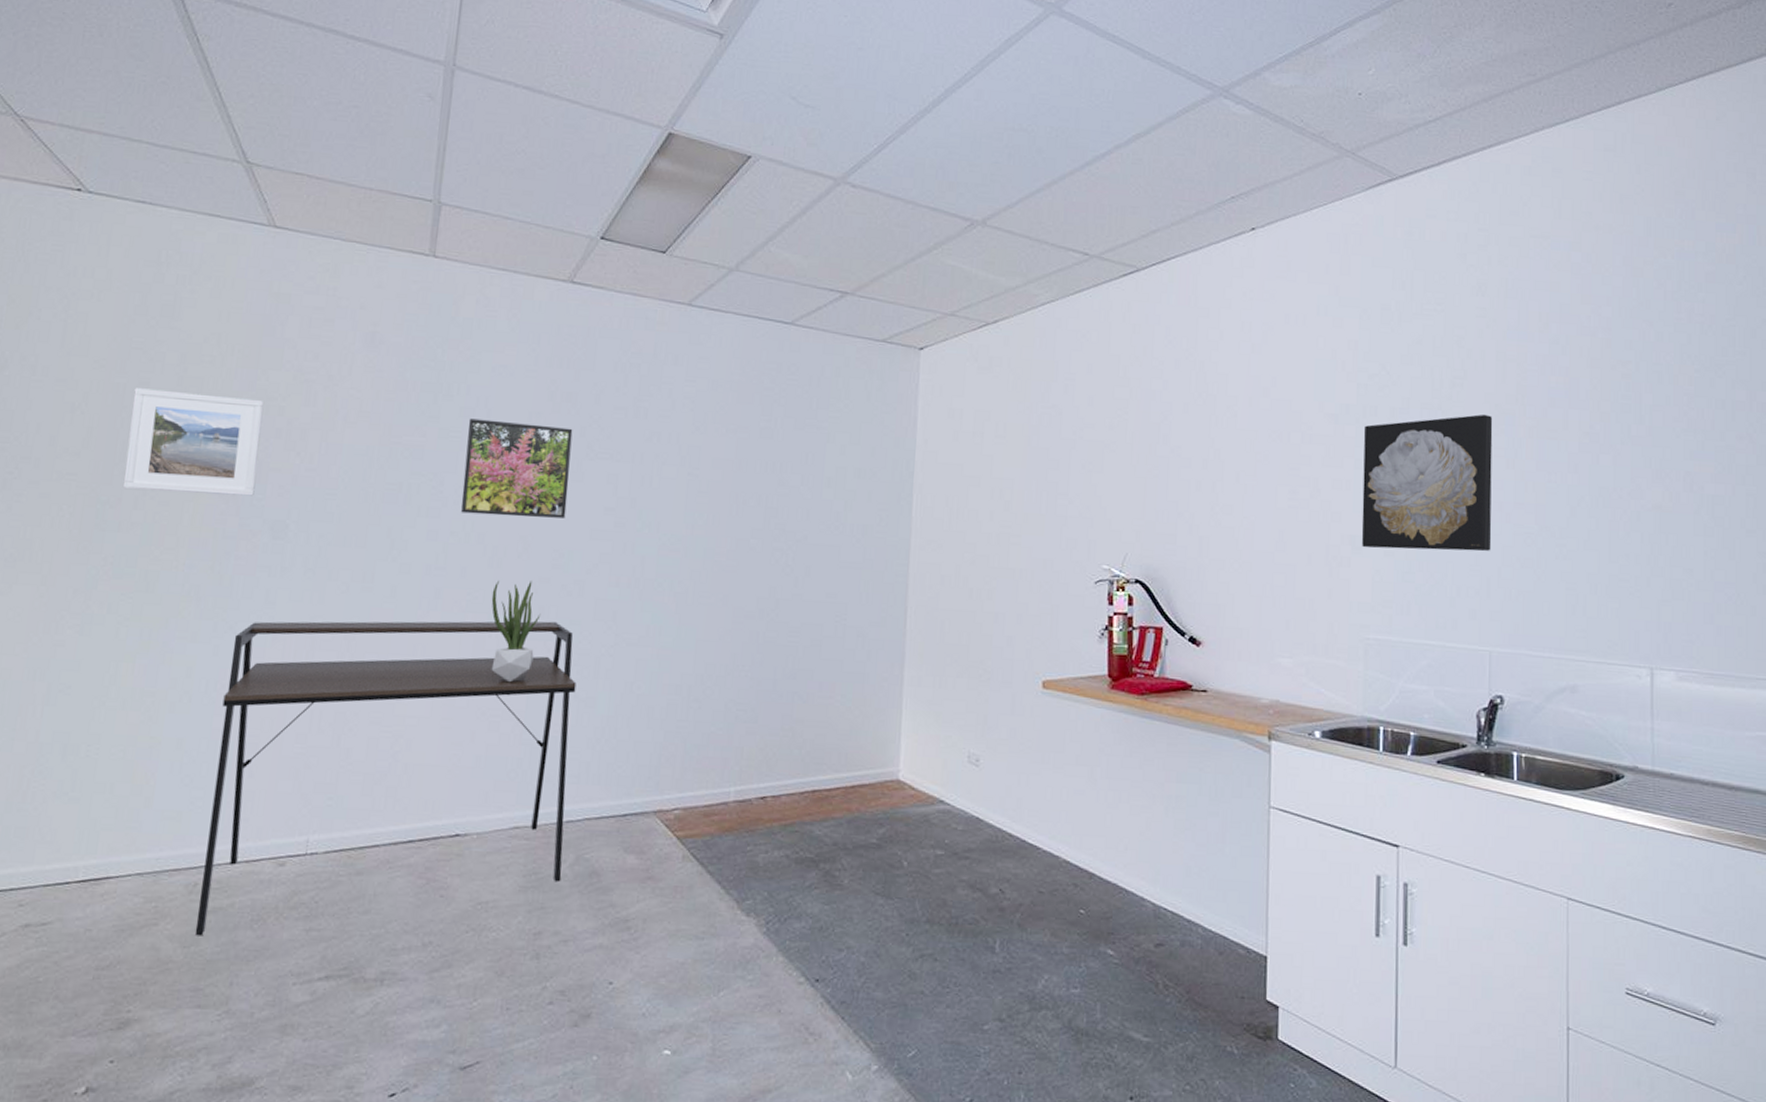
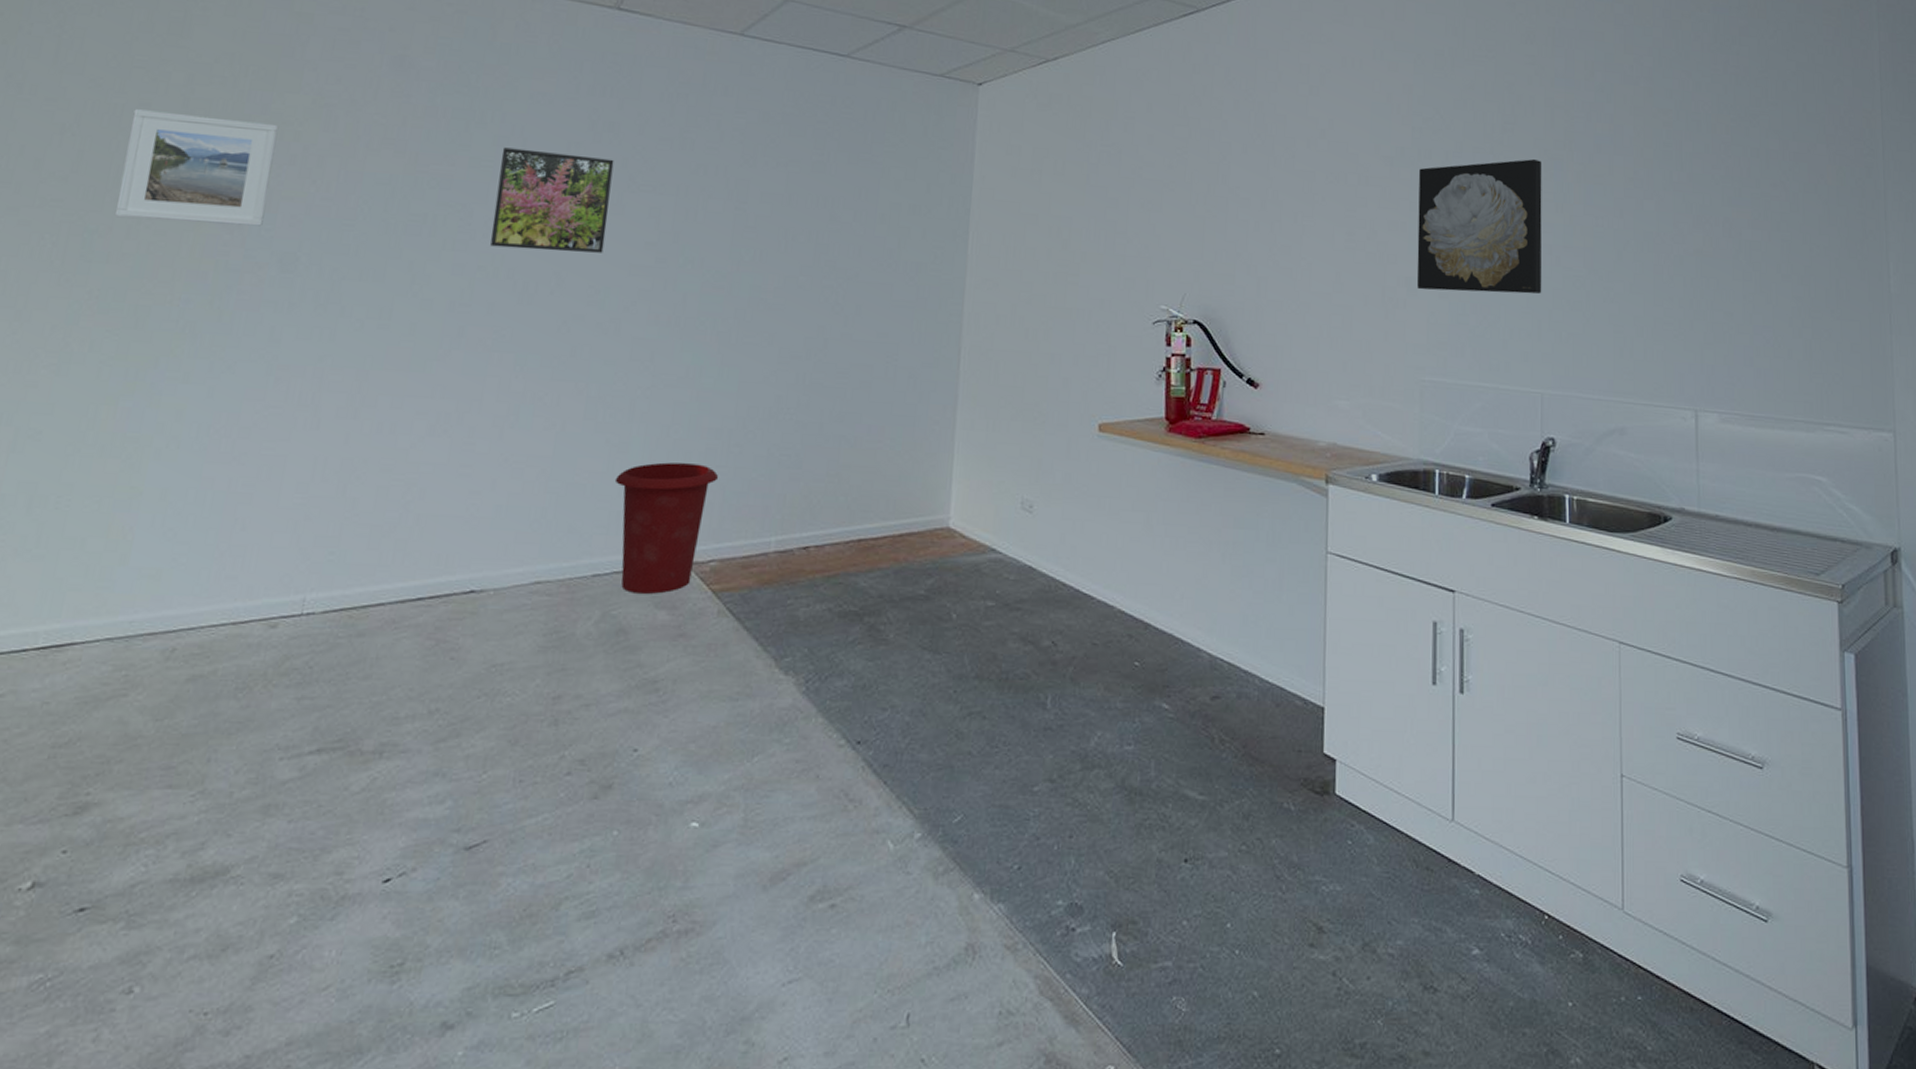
desk: present [194,621,577,936] -> none [169,361,609,707]
potted plant: present [491,580,541,683] -> none [516,318,573,427]
waste bin: none [583,716,680,840] -> present [614,462,719,594]

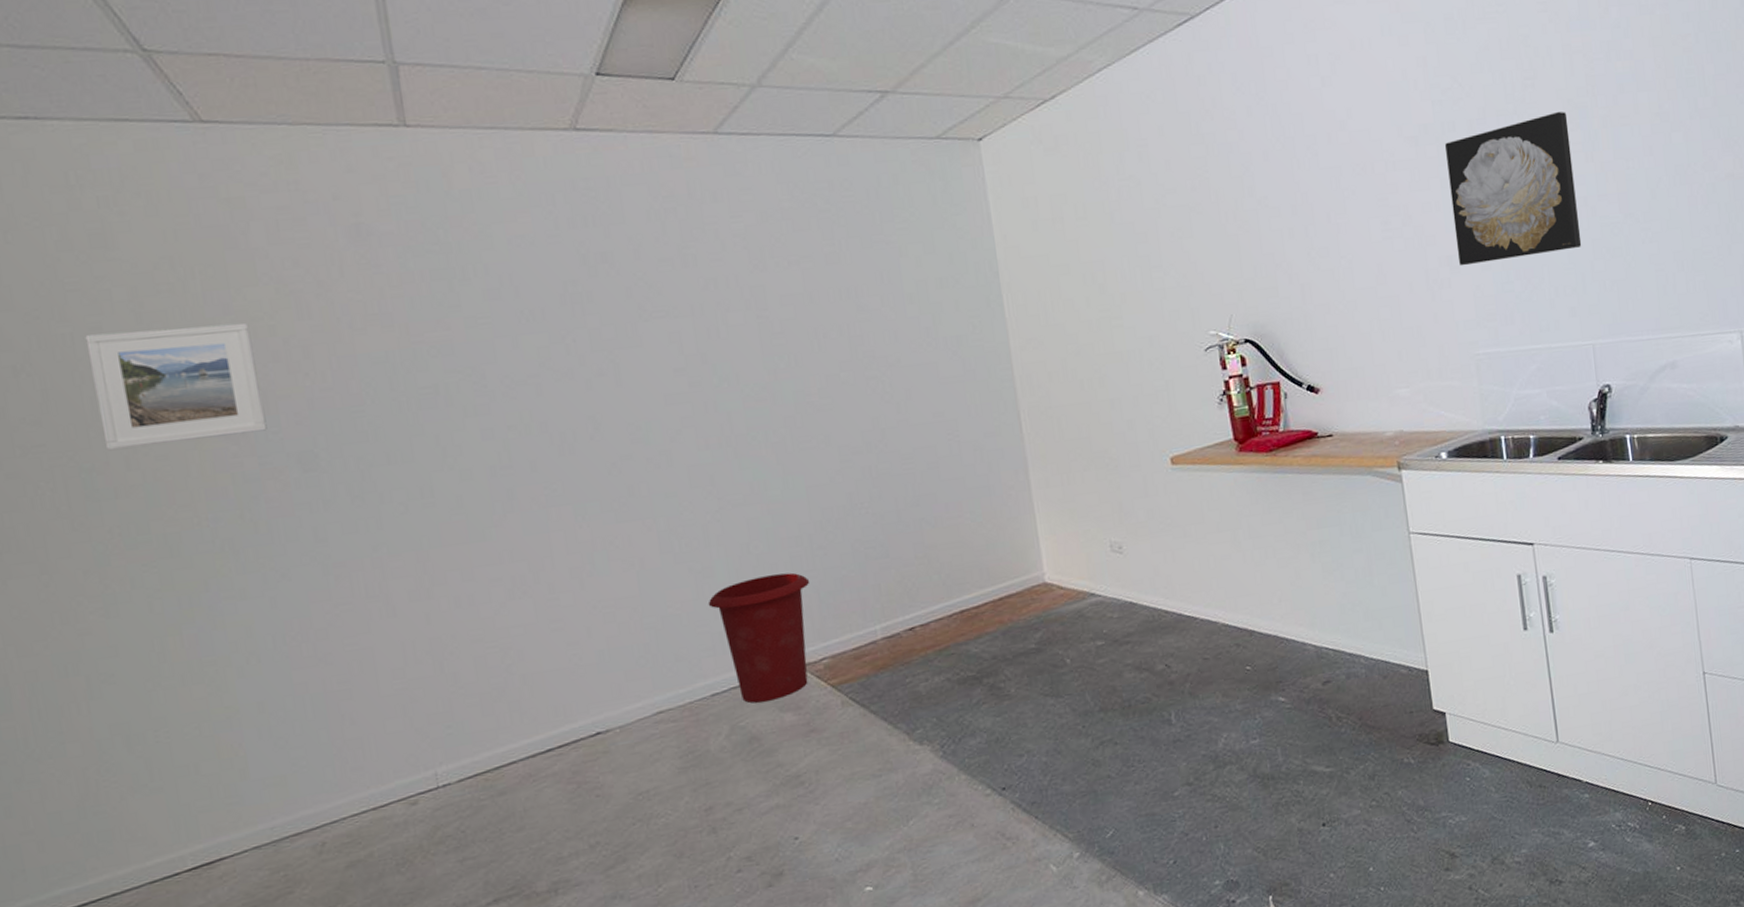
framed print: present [490,147,614,253] -> none [495,291,633,404]

